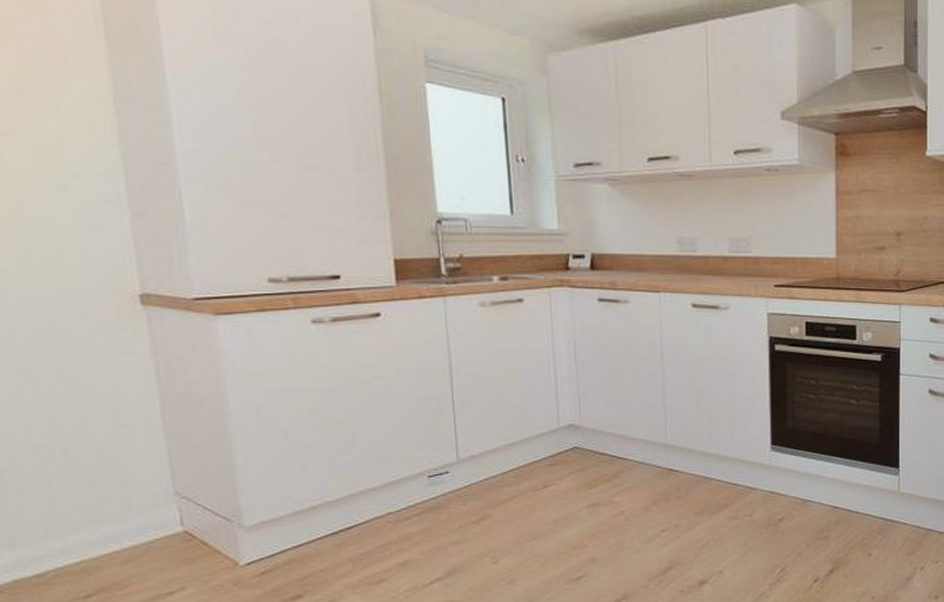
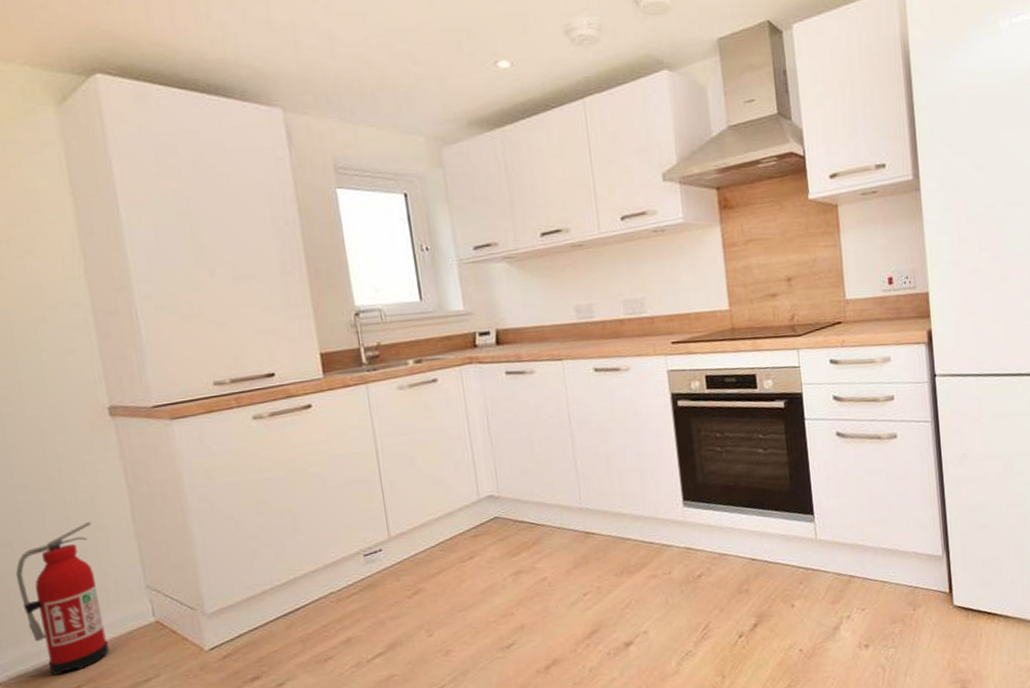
fire extinguisher: none [15,419,127,583] -> present [15,522,109,675]

